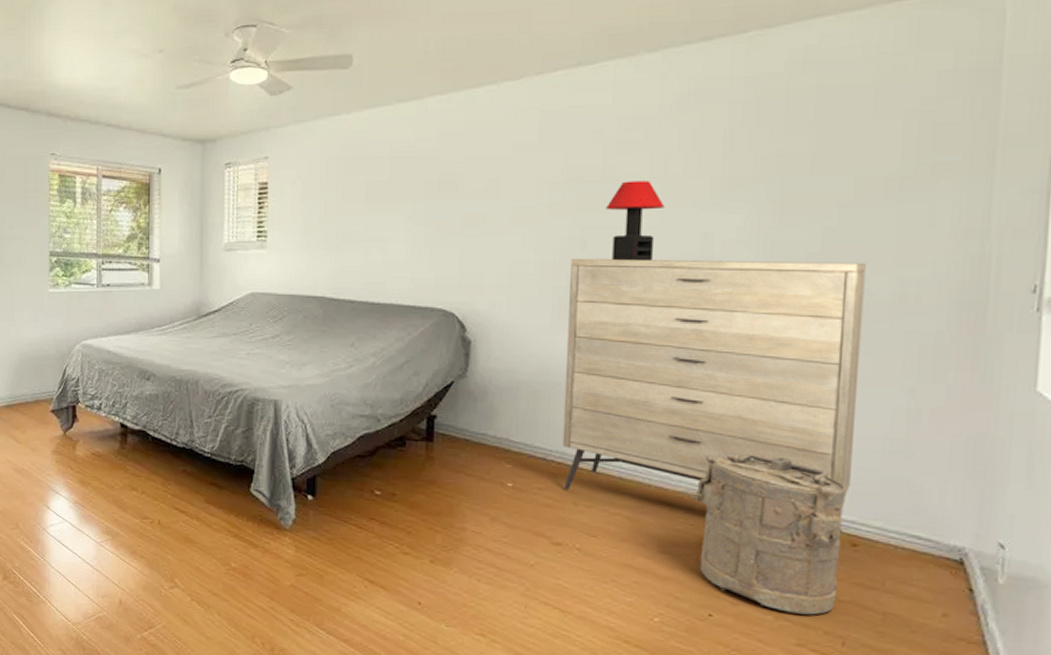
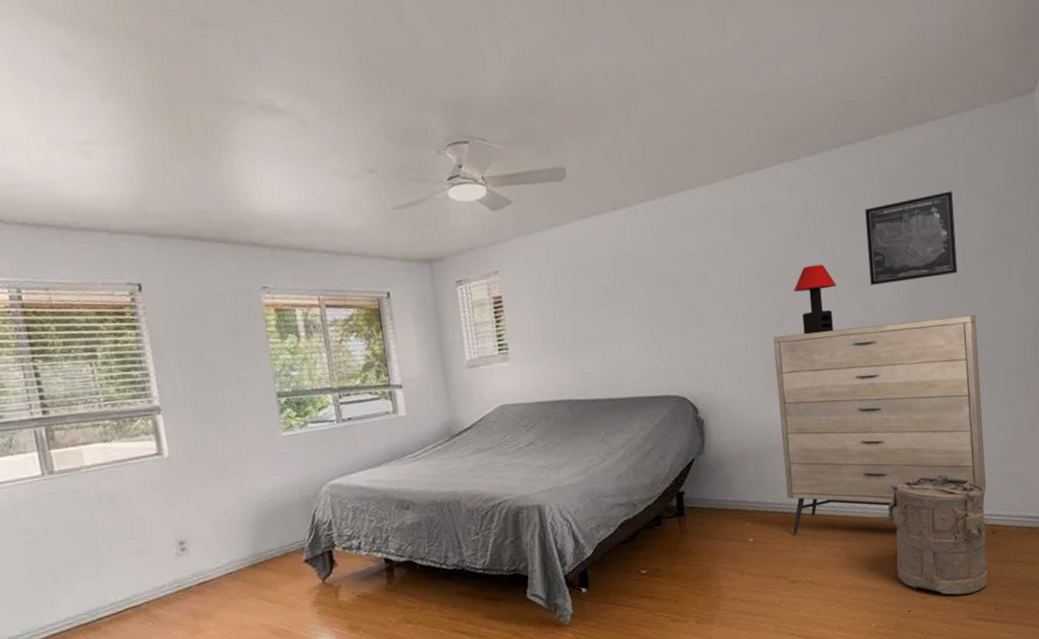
wall art: none [713,103,852,211] -> present [865,191,958,285]

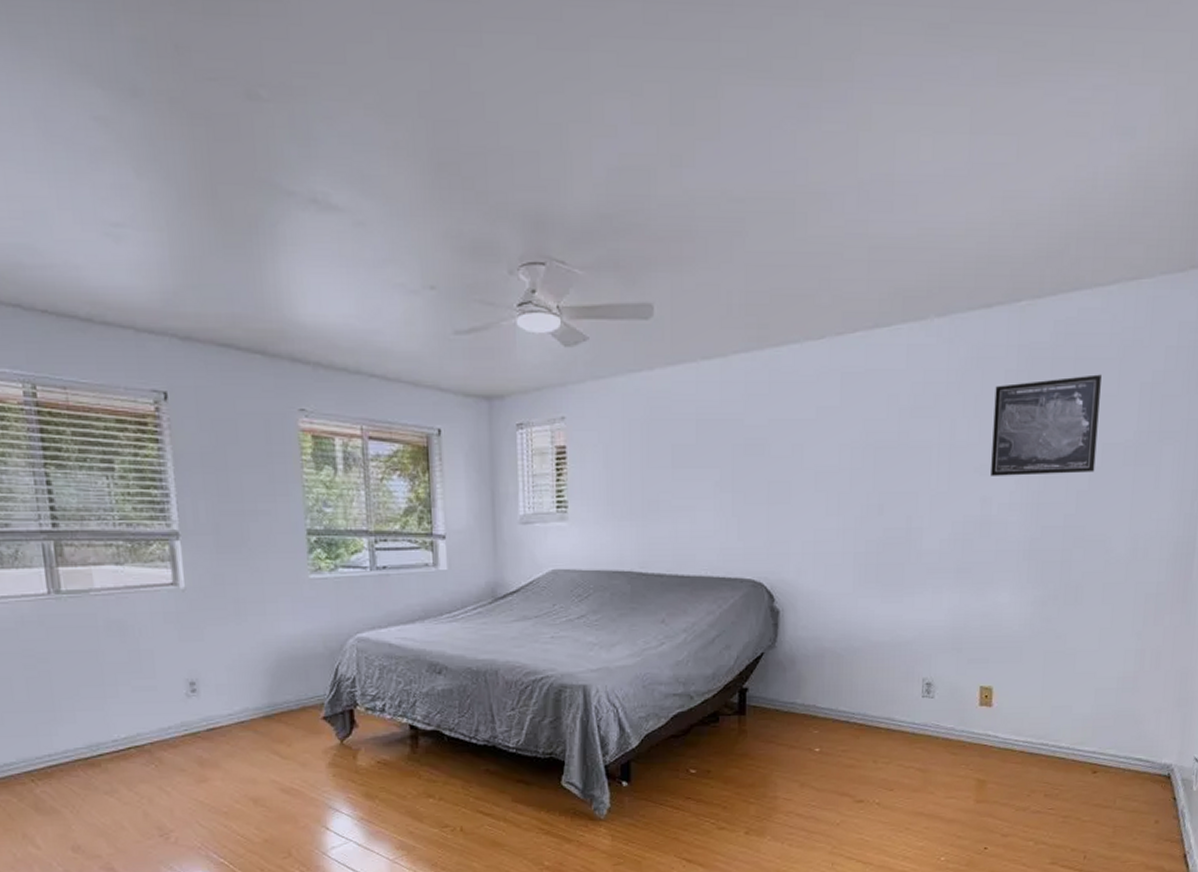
dresser: present [773,314,986,535] -> none [863,522,1109,764]
table lamp: present [794,264,837,335] -> none [901,446,951,526]
laundry hamper: present [875,475,988,595] -> none [961,700,1090,837]

